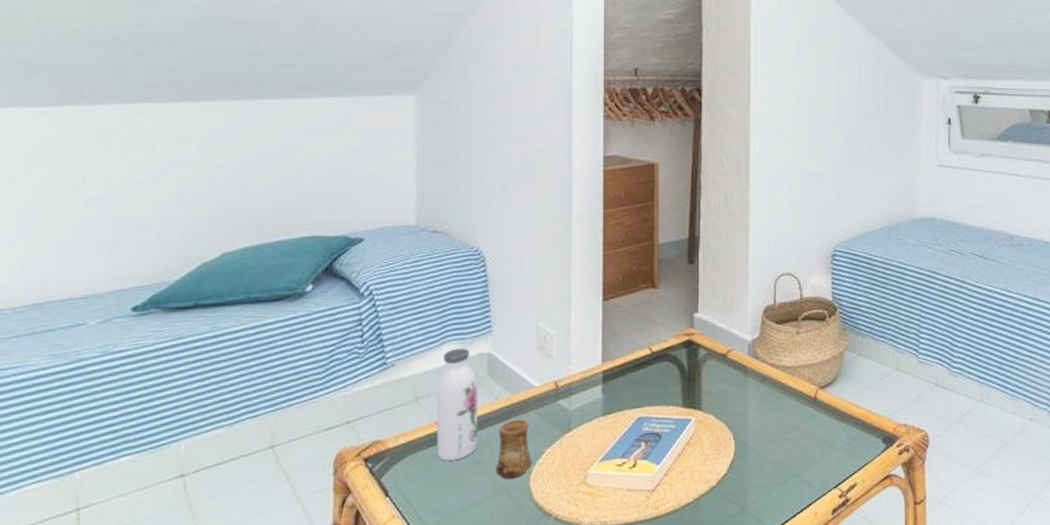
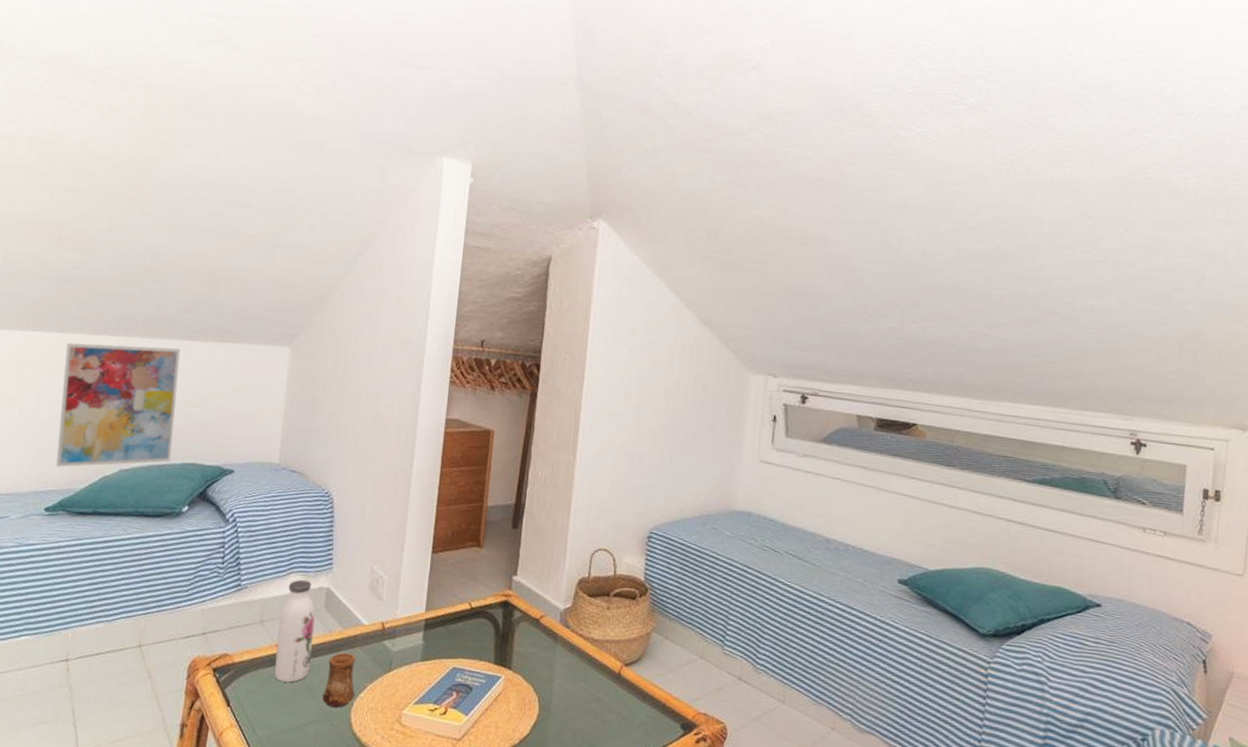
wall art: none [135,108,285,259] -> present [56,343,180,467]

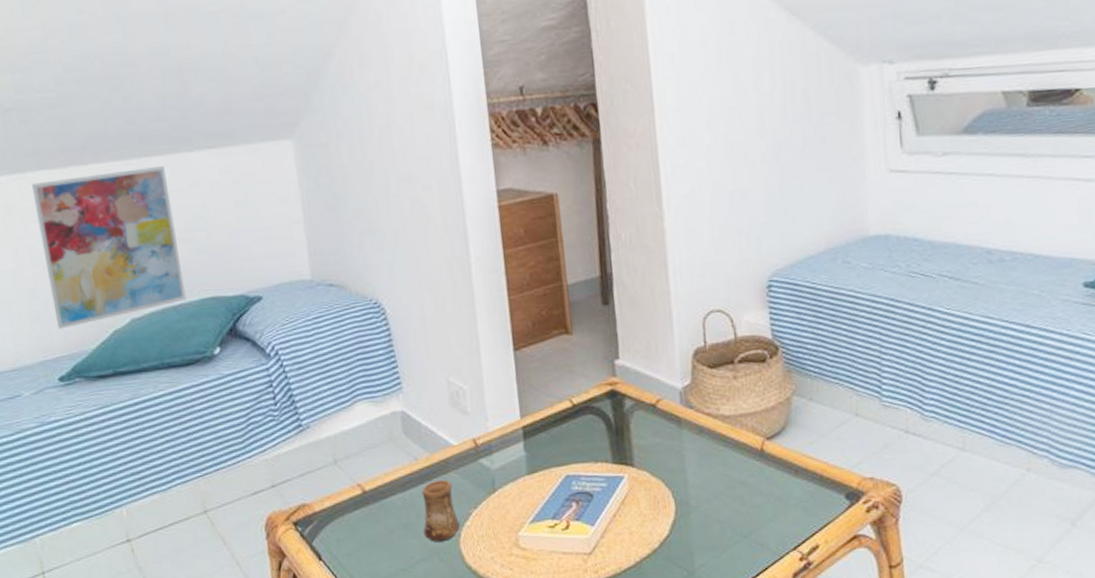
water bottle: present [274,579,315,683] -> none [354,407,403,524]

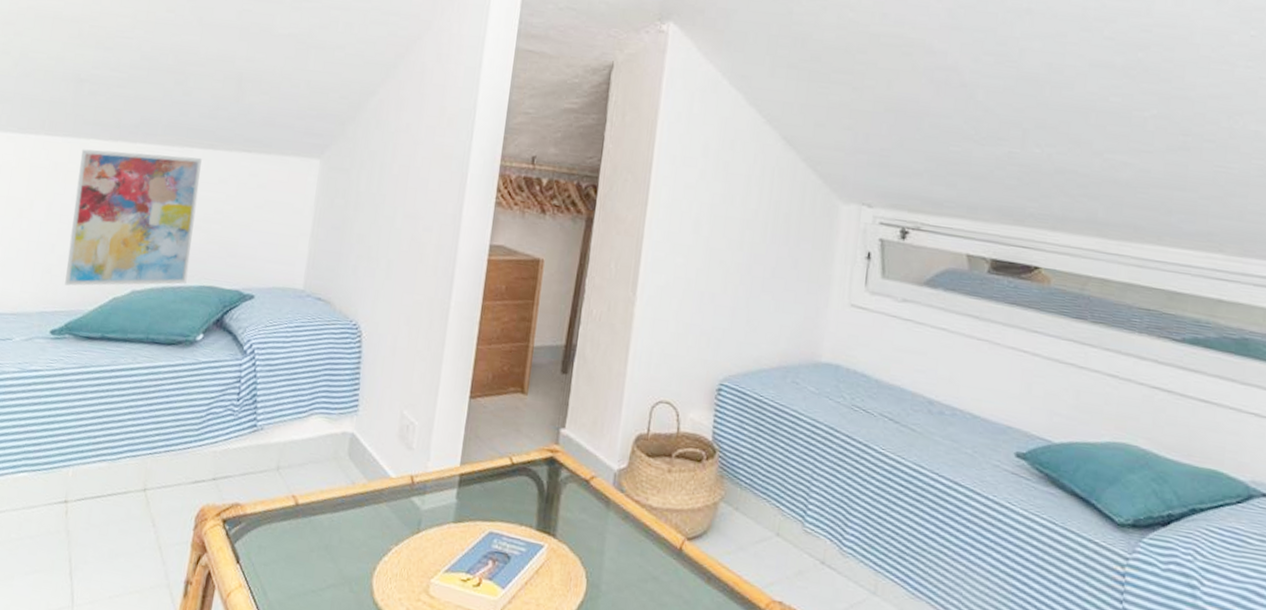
cup: present [422,479,460,542] -> none [342,508,381,572]

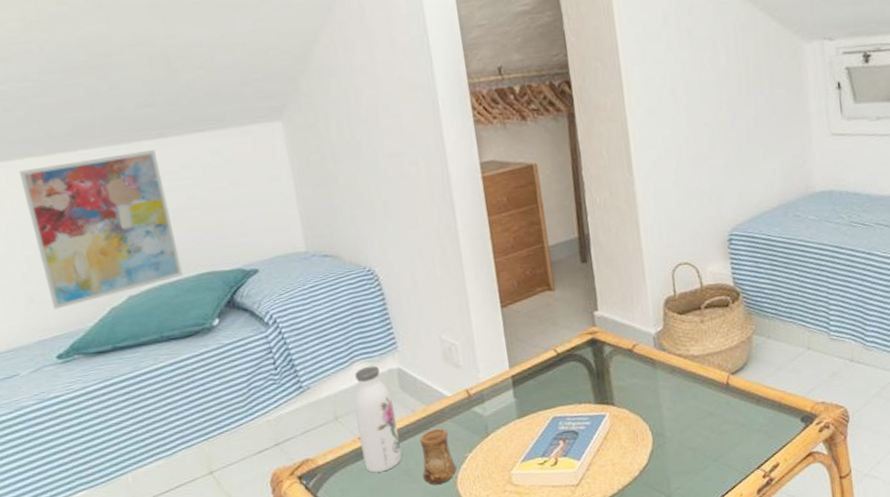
water bottle: none [289,422,337,540] -> present [353,365,402,473]
cup: none [342,508,381,572] -> present [419,428,457,485]

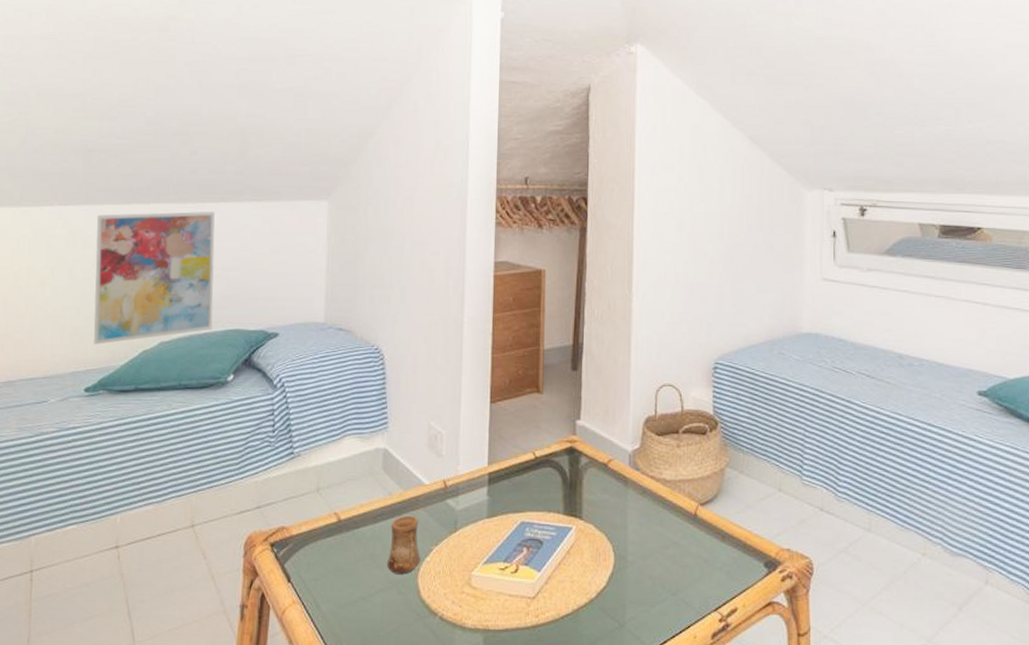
water bottle: present [353,365,402,473] -> none [335,442,373,552]

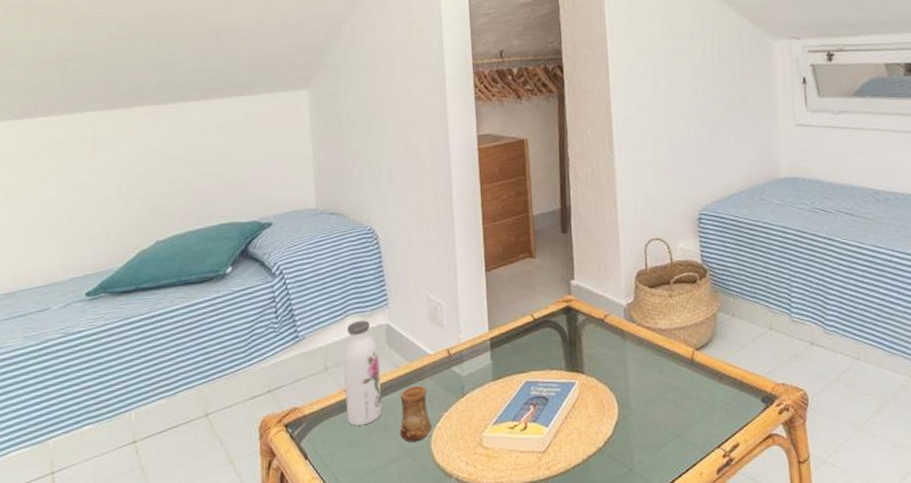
wall art: present [94,211,215,345] -> none [79,109,206,250]
water bottle: none [335,442,373,552] -> present [343,320,382,426]

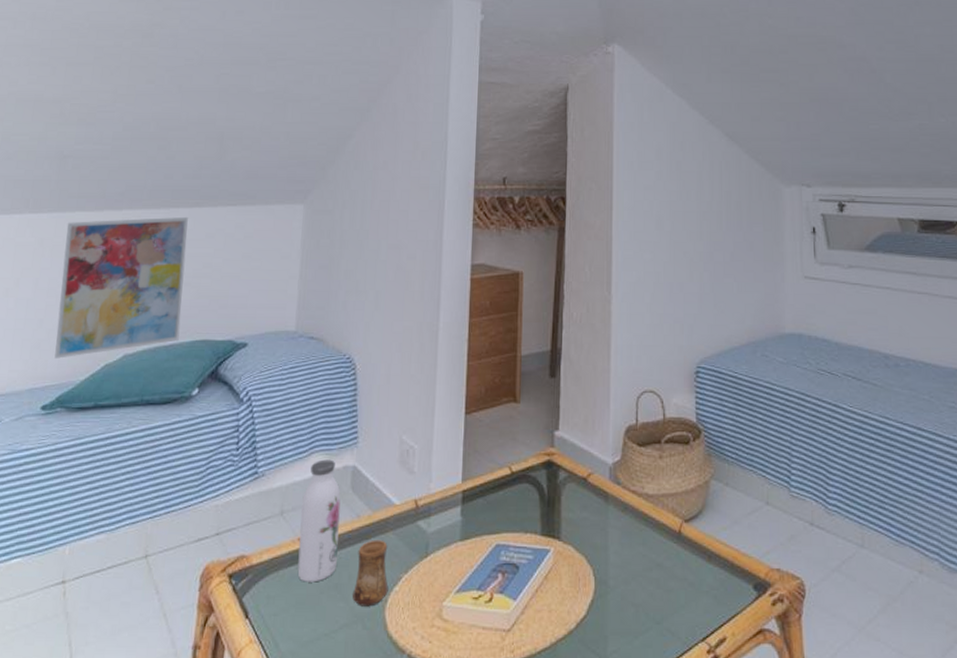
wall art: none [79,109,206,250] -> present [54,216,188,359]

